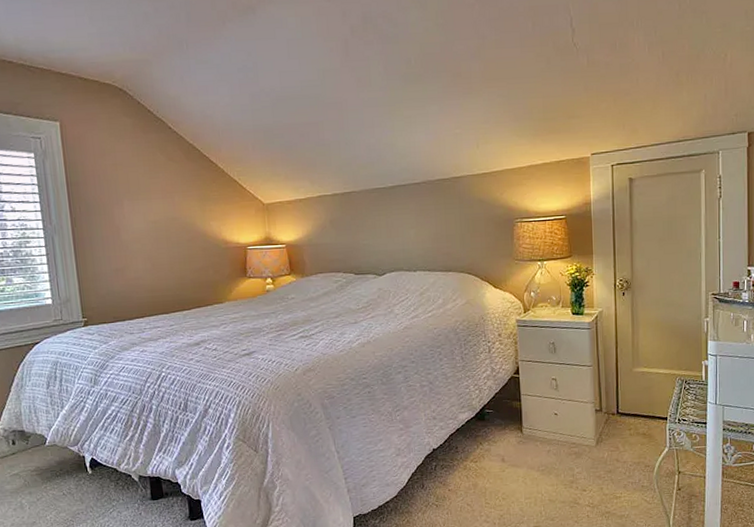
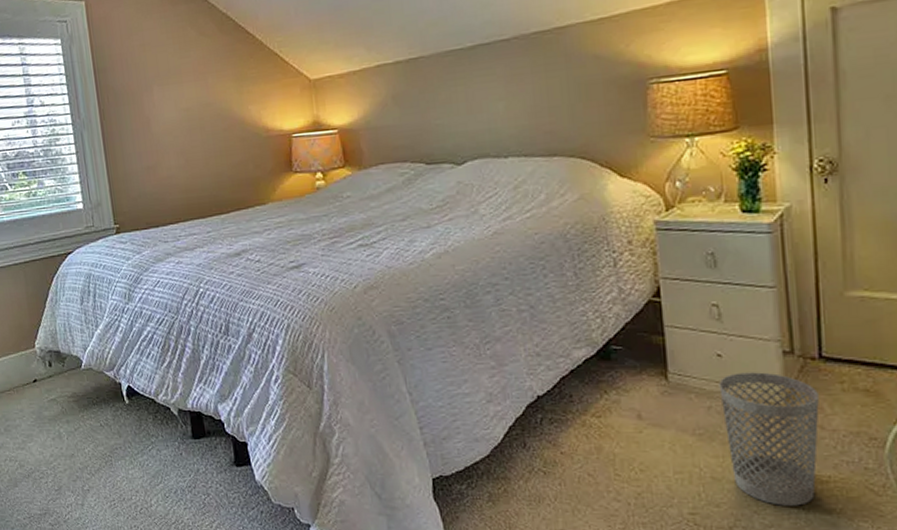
wastebasket: none [555,424,616,516] -> present [718,372,819,506]

